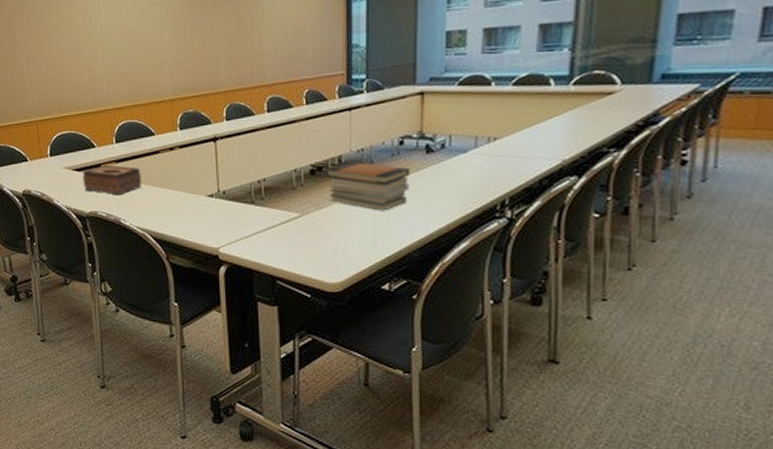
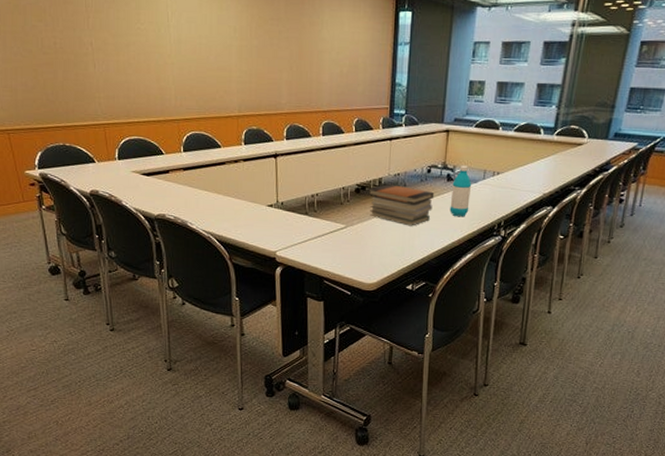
tissue box: present [83,165,141,196] -> none [151,171,207,201]
water bottle: none [432,132,460,195] -> present [449,165,472,216]

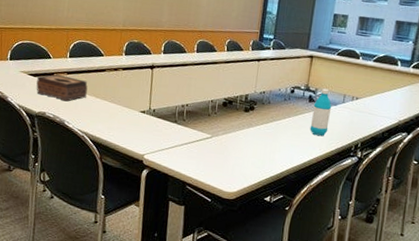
tissue box: none [151,171,207,201] -> present [36,74,88,102]
book stack: present [368,184,435,226] -> none [234,100,297,141]

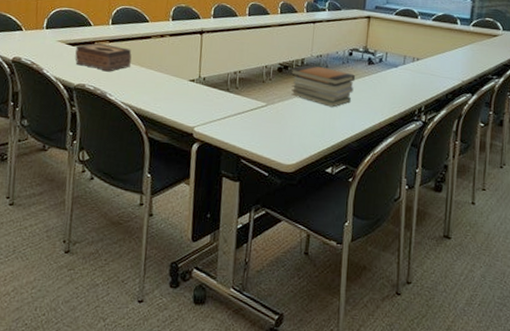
book stack: none [234,100,297,141] -> present [290,65,356,108]
water bottle: present [310,88,332,136] -> none [370,50,392,100]

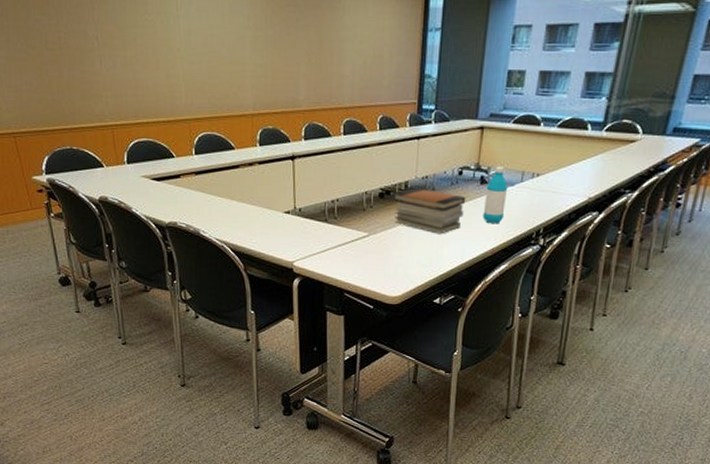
tissue box: present [75,42,132,72] -> none [162,176,221,208]
water bottle: none [370,50,392,100] -> present [482,166,508,223]

